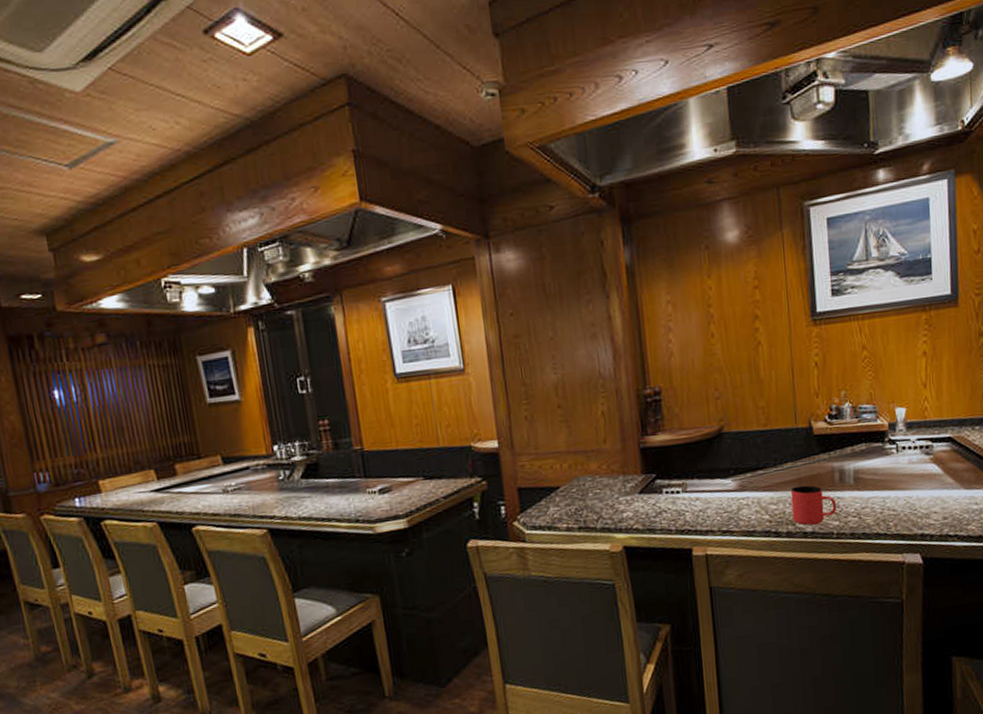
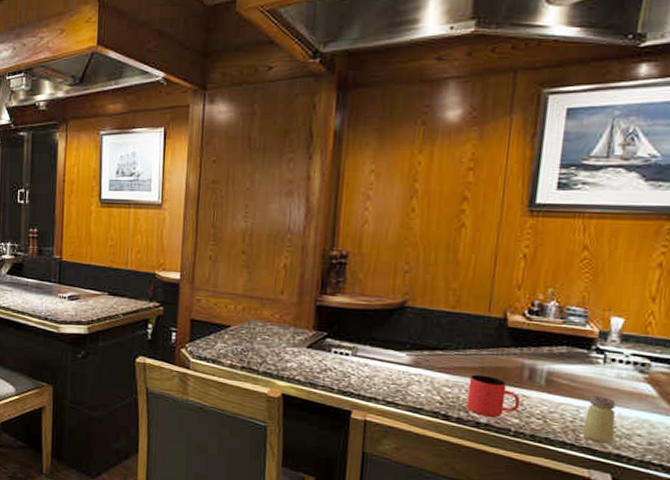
saltshaker: none [890,483,917,527] -> present [582,395,616,444]

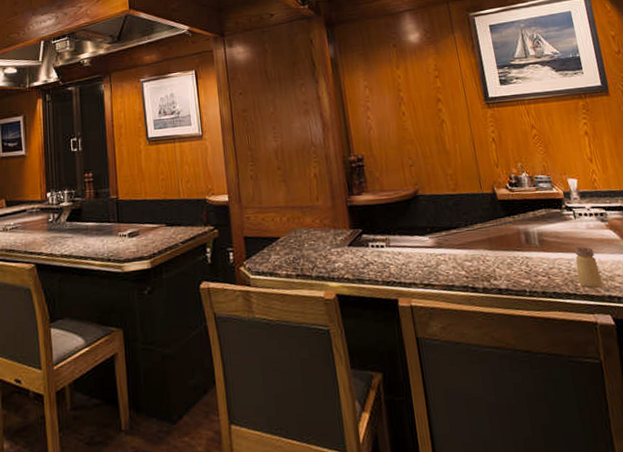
cup: present [466,374,521,418] -> none [482,245,527,283]

